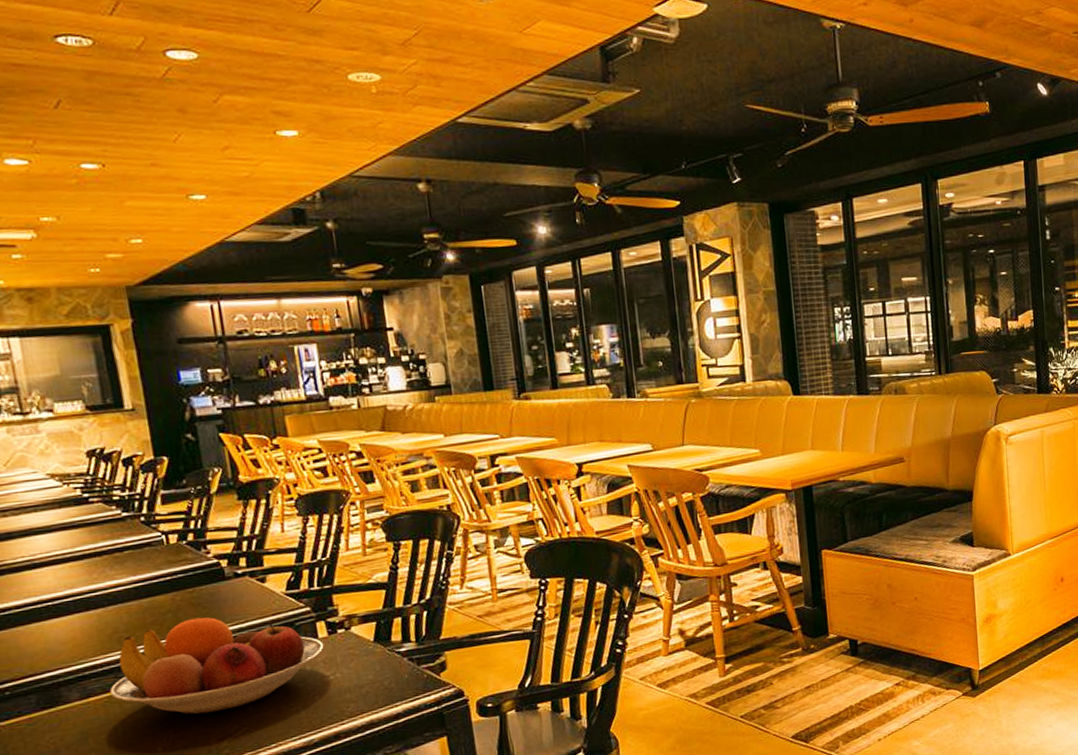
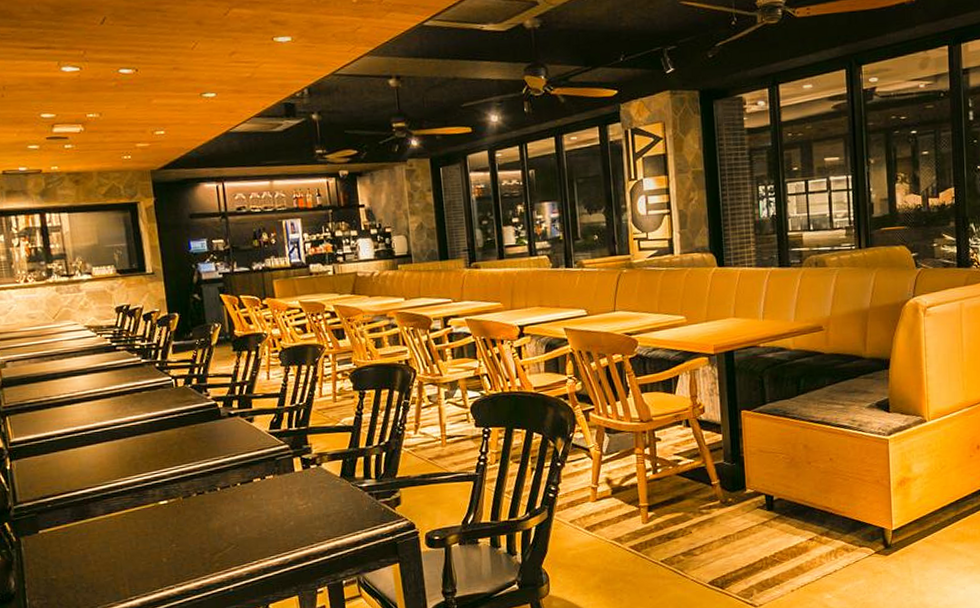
fruit bowl: present [109,617,324,715] -> none [127,449,299,532]

